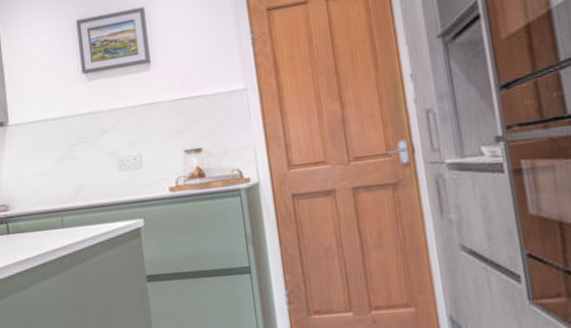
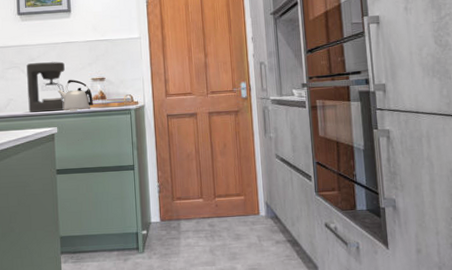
coffee maker: none [98,130,151,201] -> present [26,61,65,113]
kettle: none [140,153,189,197] -> present [57,79,93,111]

